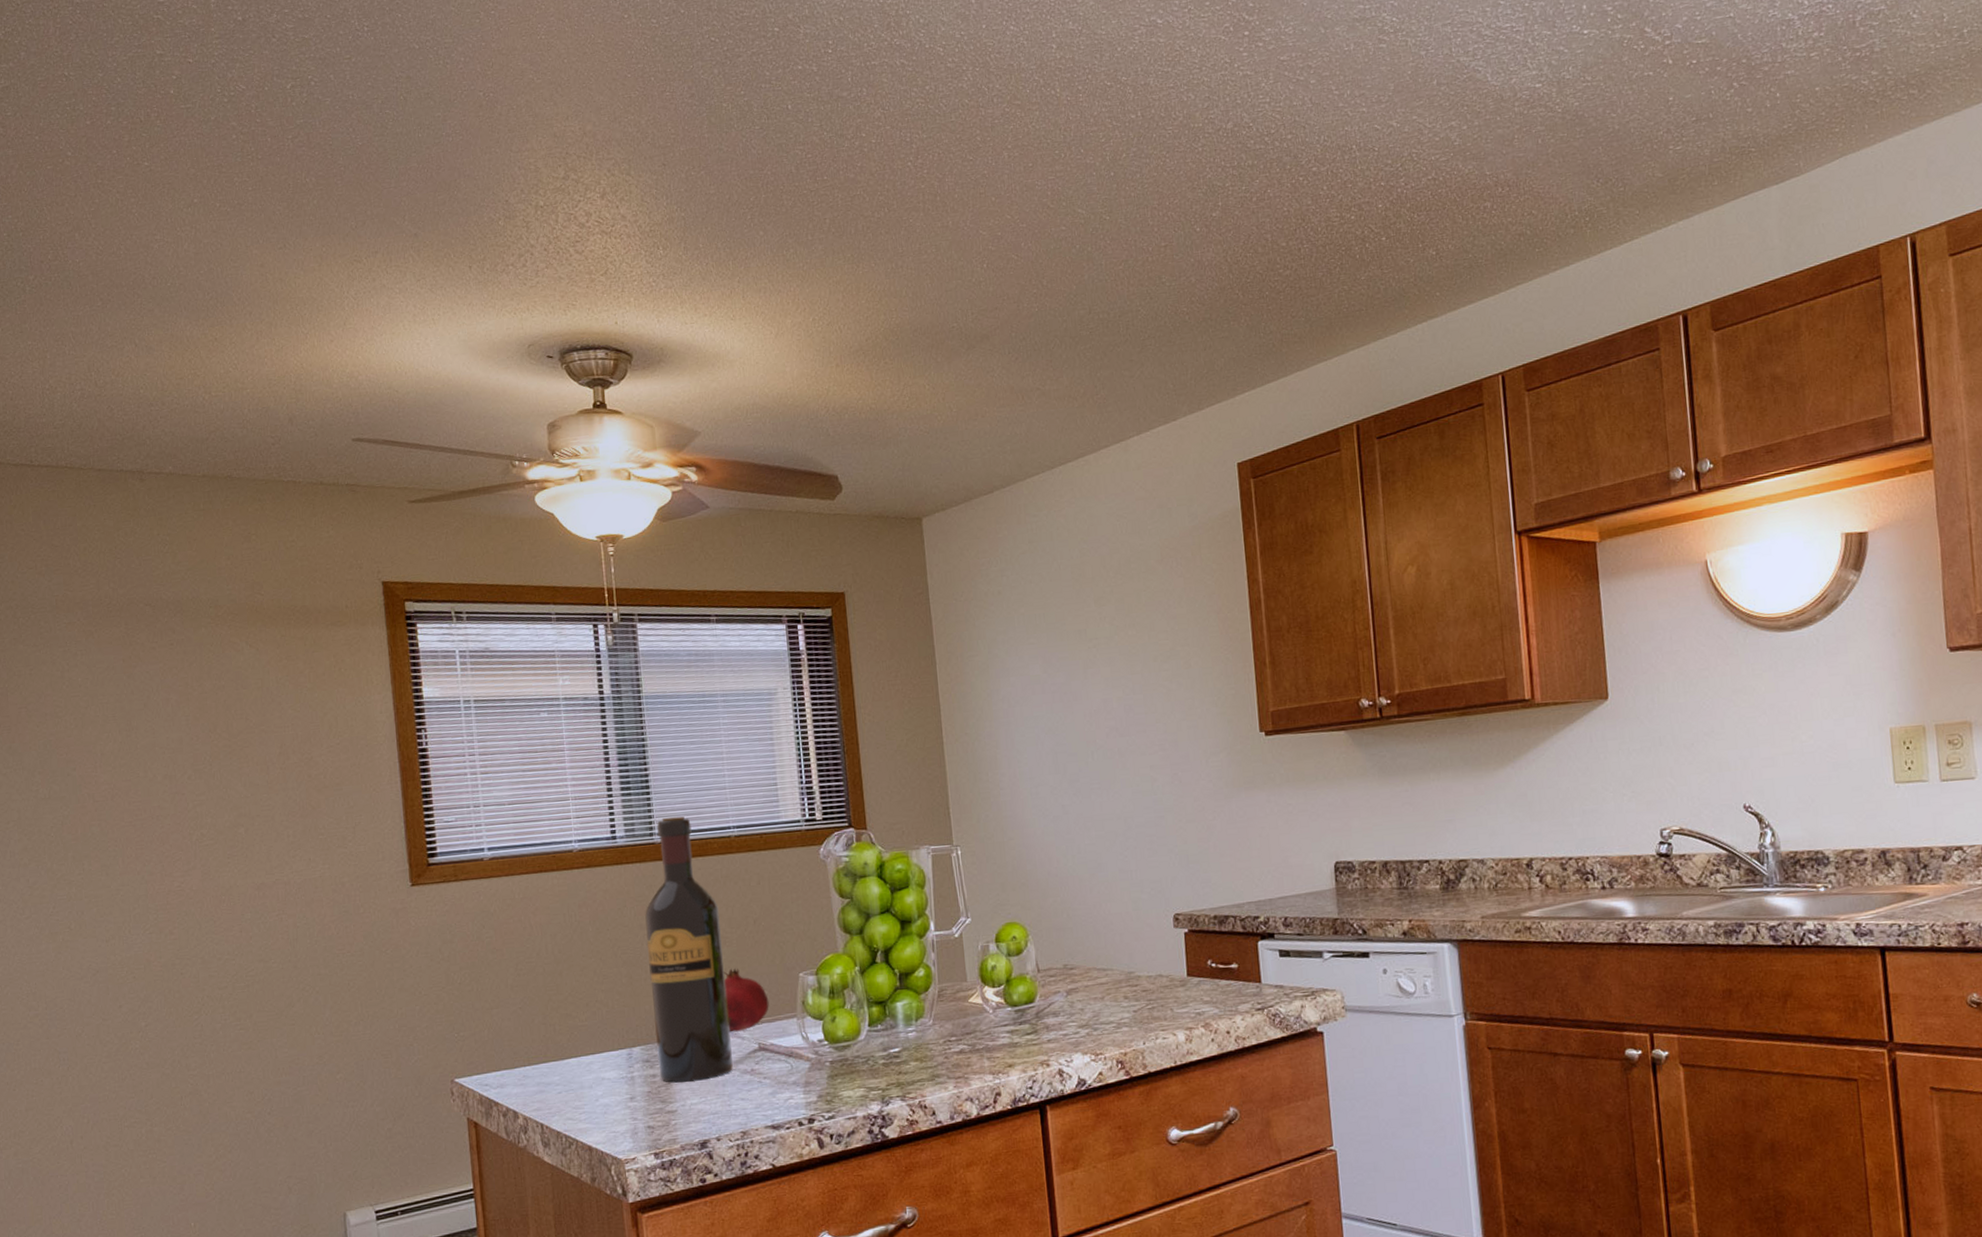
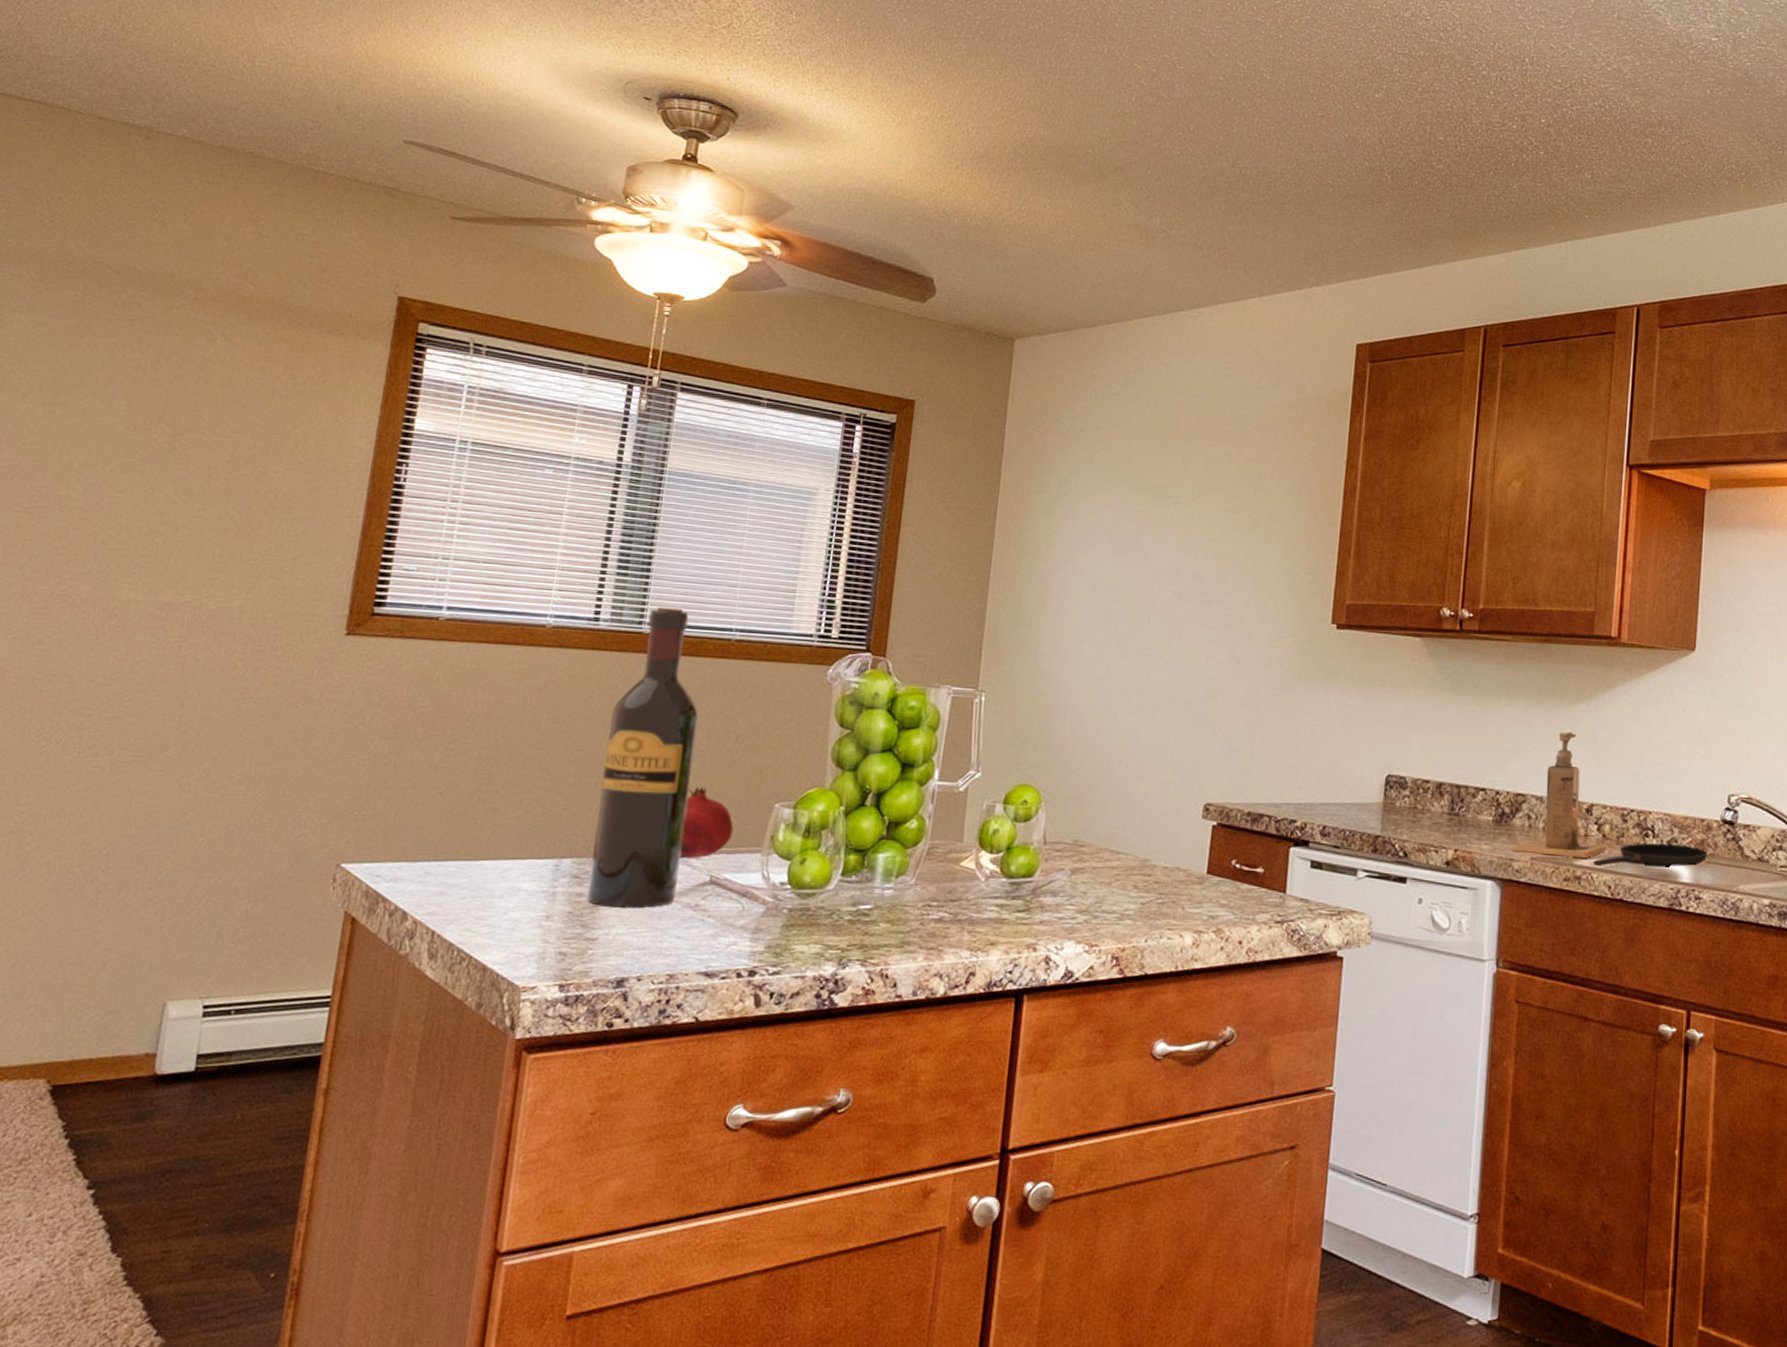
soap dispenser: none [1461,795,1552,914] -> present [1510,731,1608,858]
frying pan: none [1540,882,1648,916] -> present [1593,843,1707,867]

